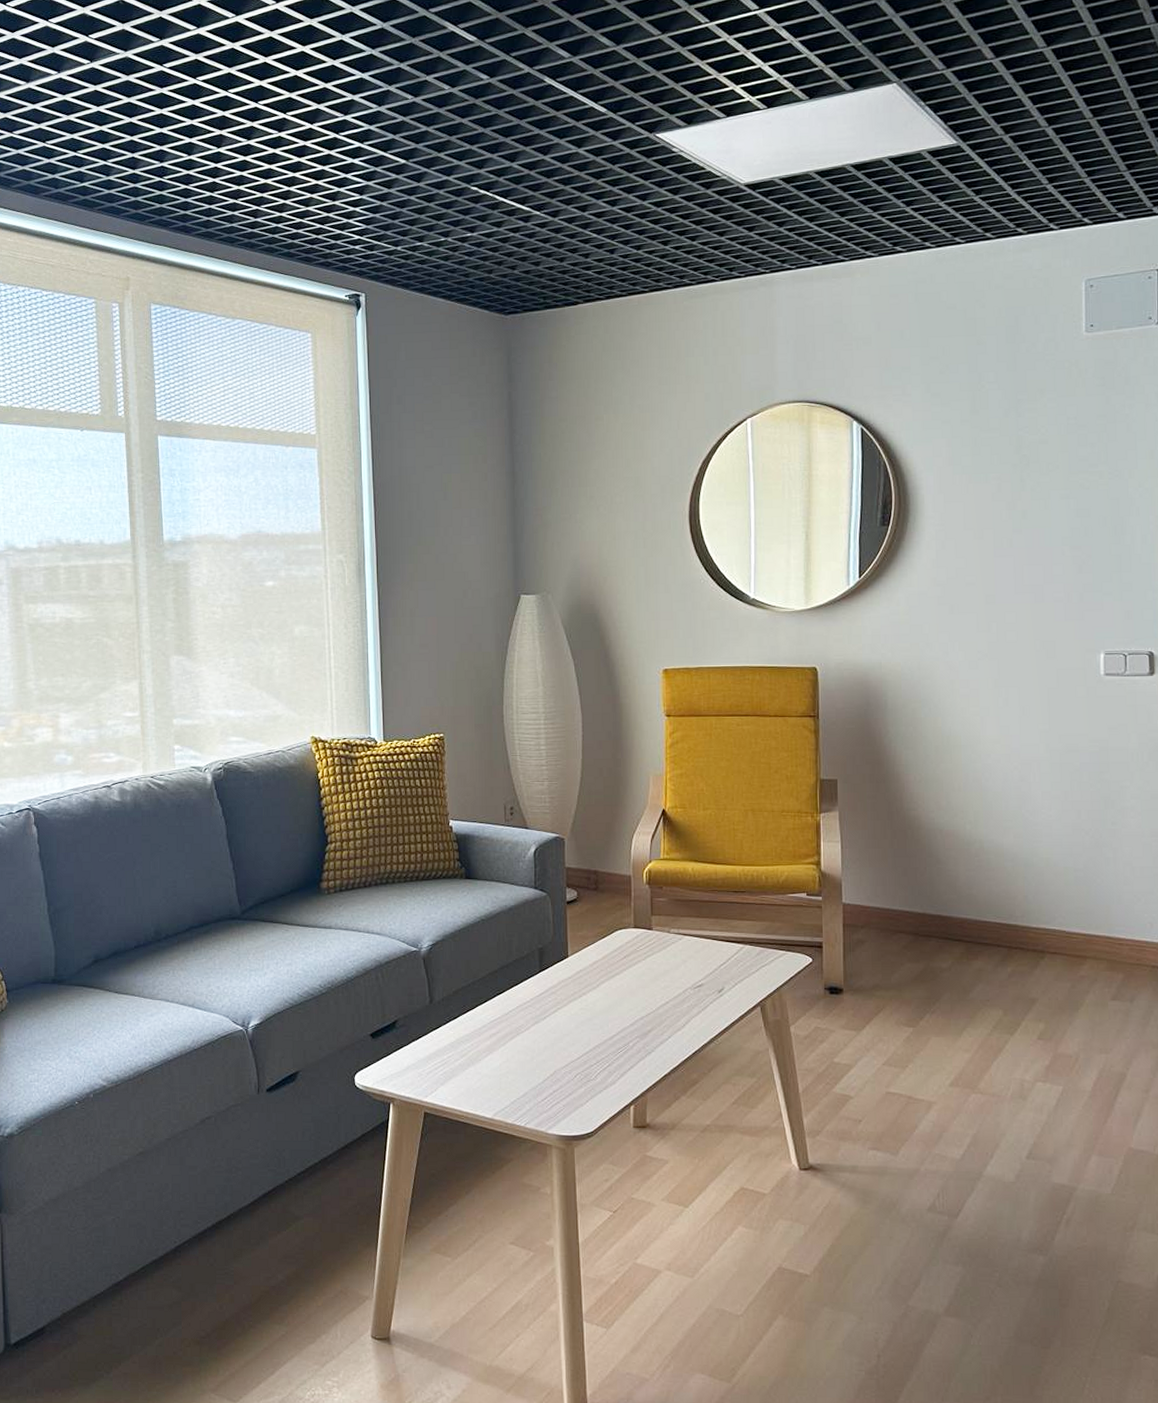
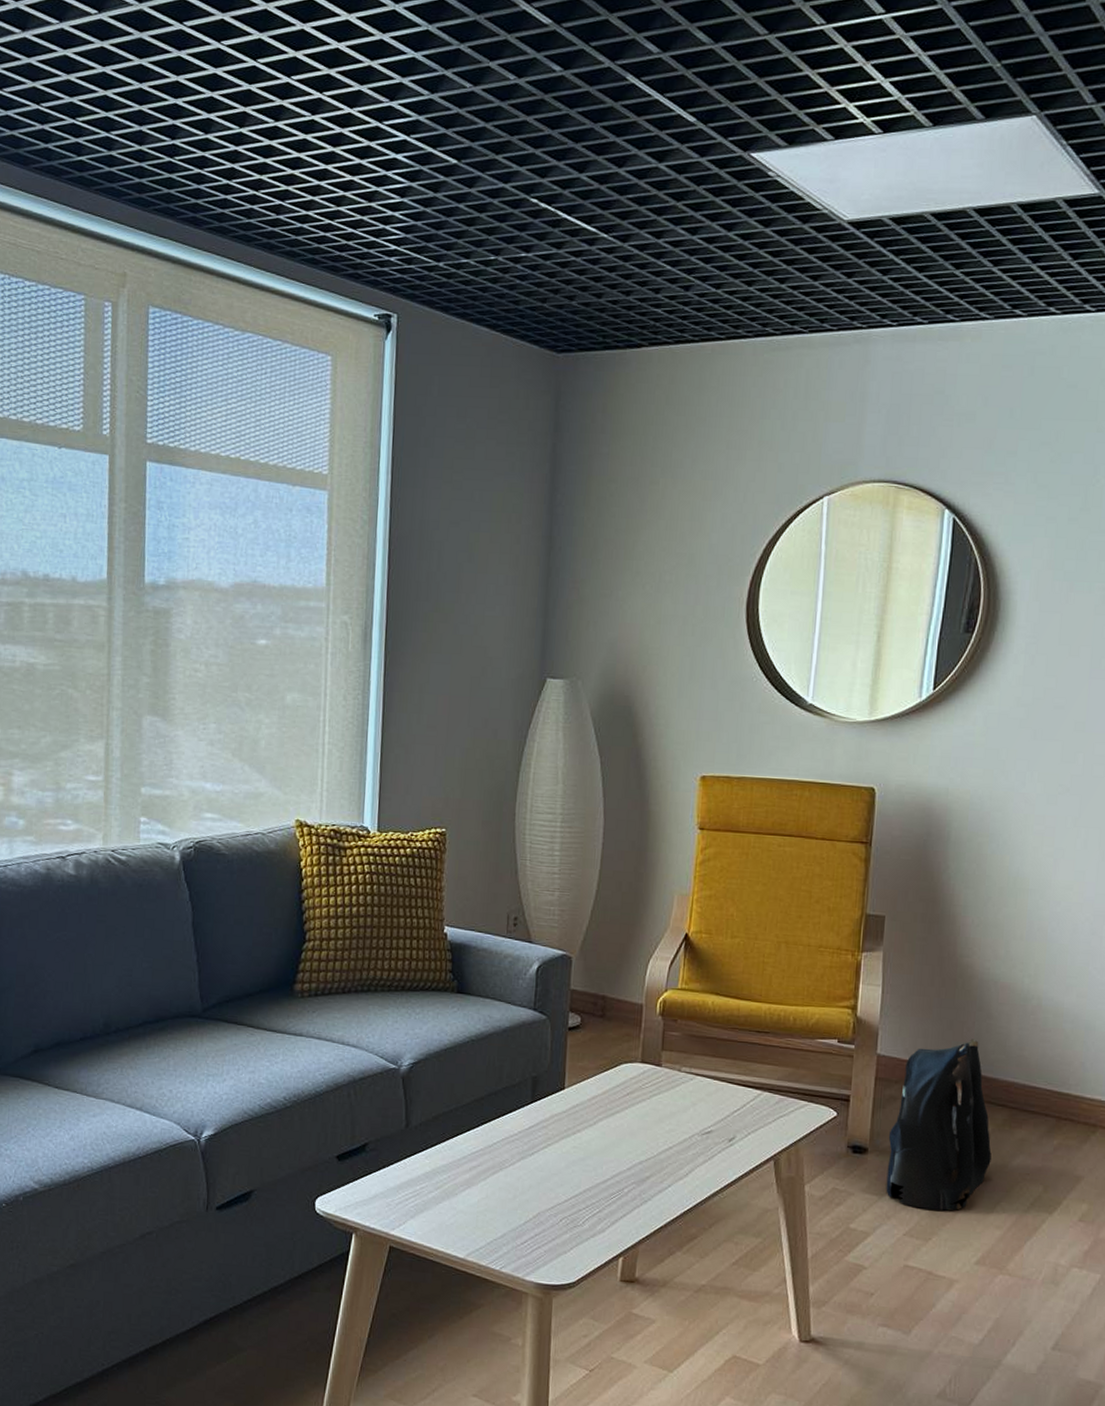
backpack: none [860,882,954,1040] -> present [886,1039,992,1211]

